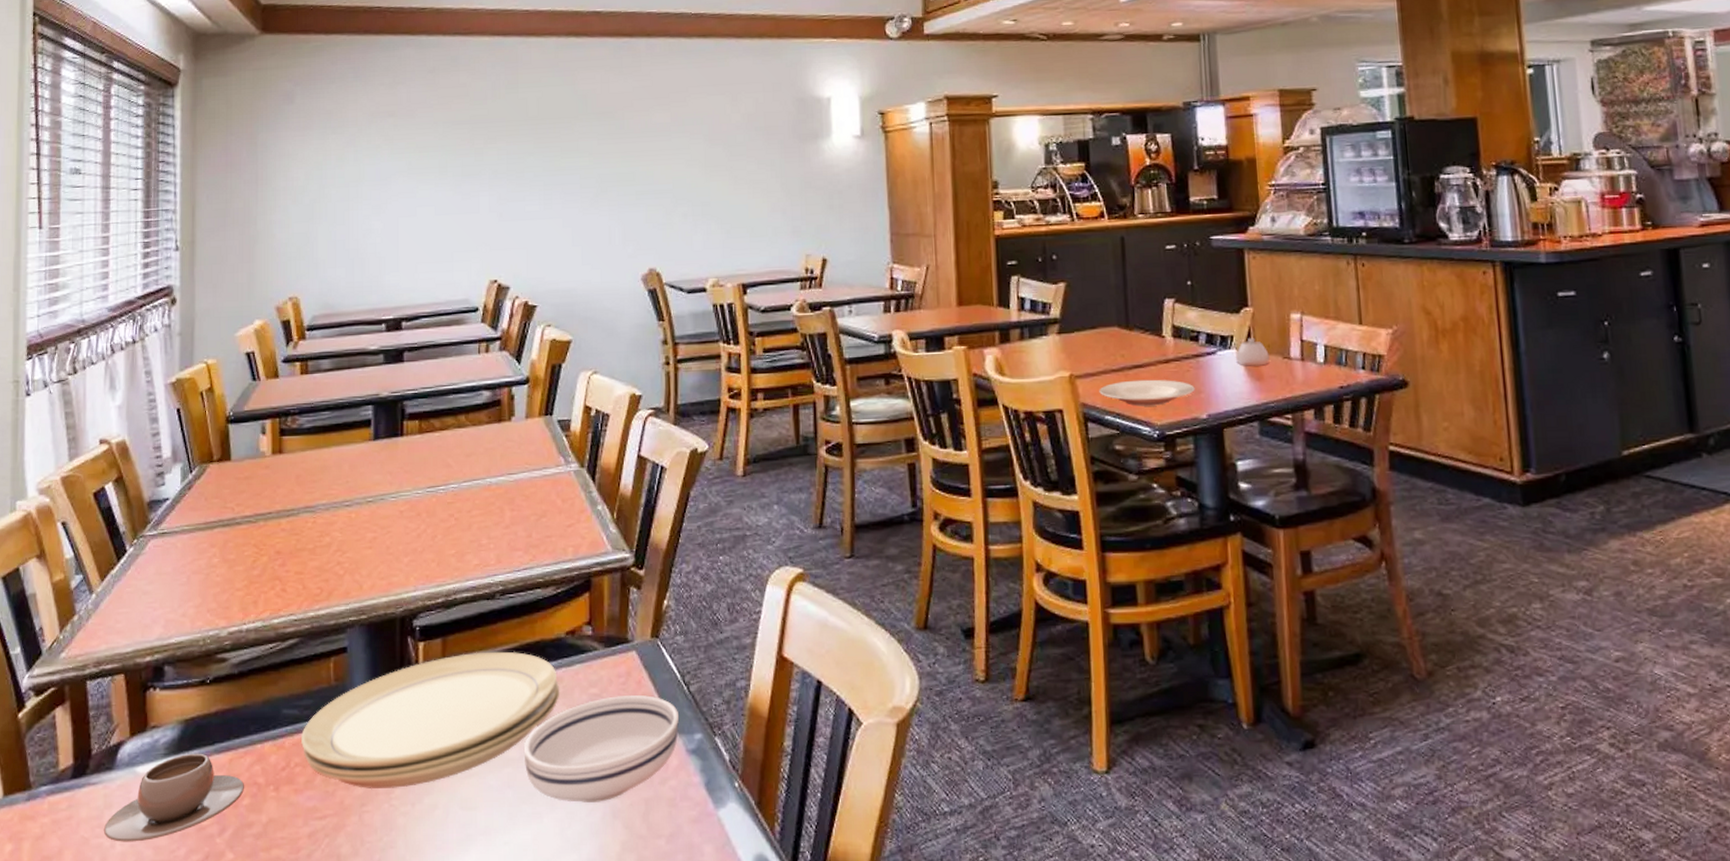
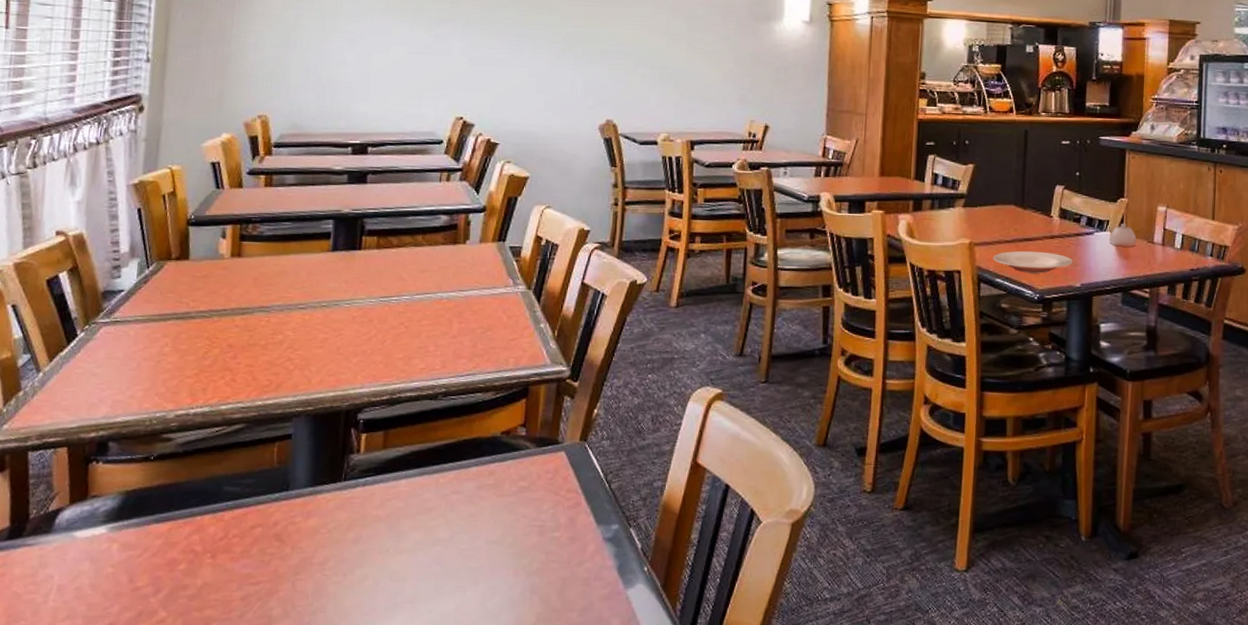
teacup: present [103,753,245,842] -> none [36,521,182,599]
plate: present [300,651,560,790] -> none [240,445,492,561]
bowl: present [523,694,680,802] -> none [453,488,600,579]

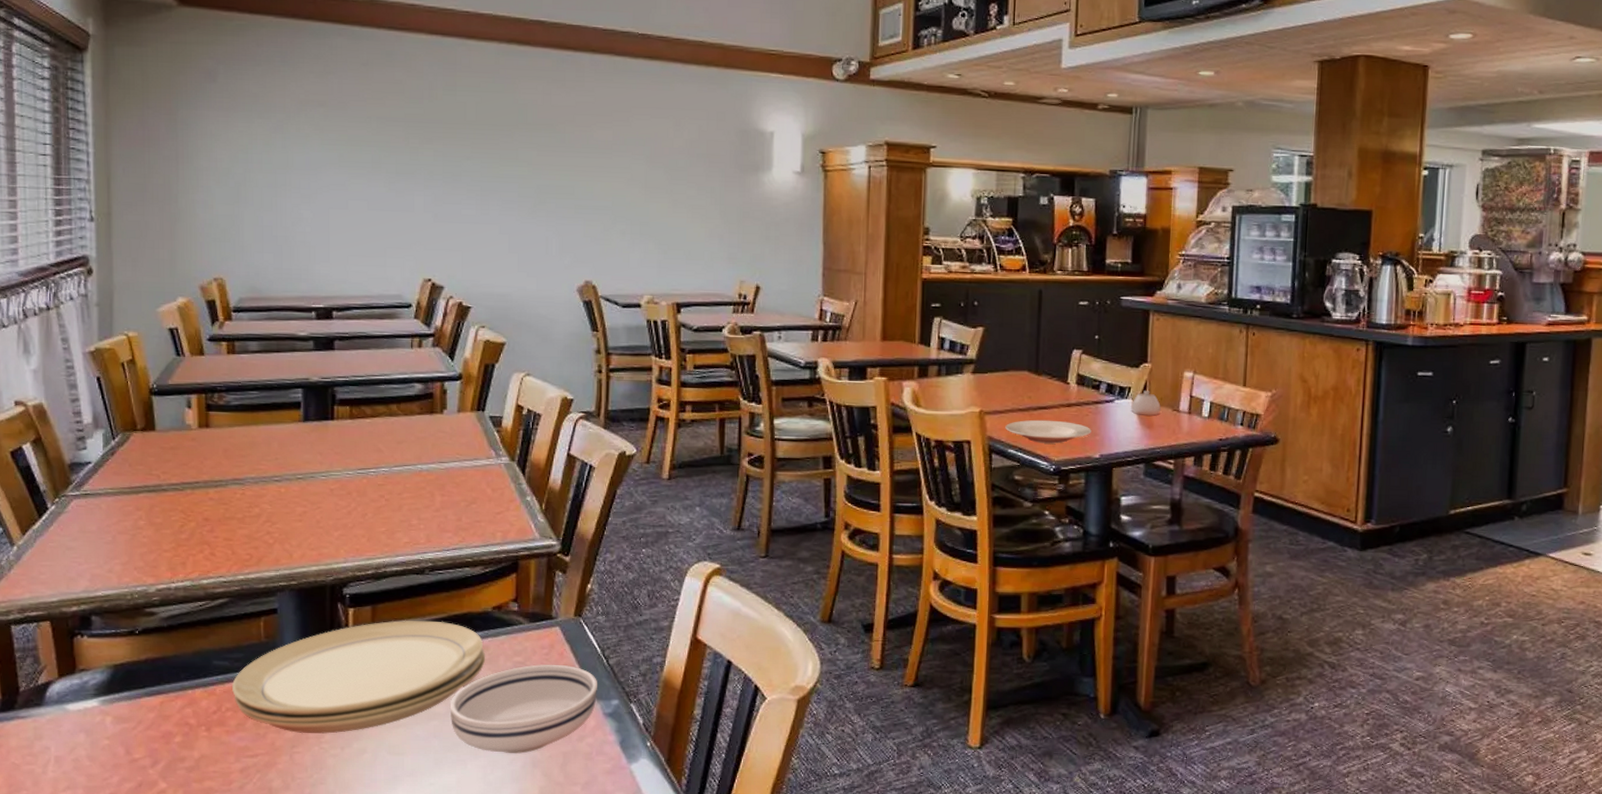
plate: none [240,445,492,561] -> present [231,620,486,734]
bowl: none [453,488,600,579] -> present [449,664,598,754]

